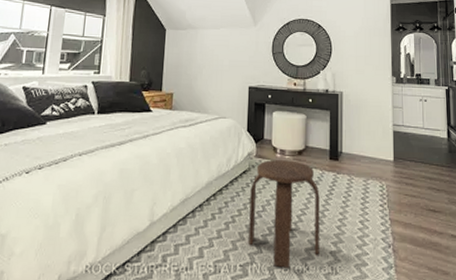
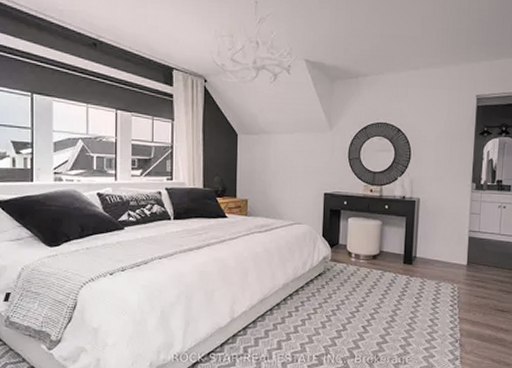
stool: present [248,160,320,268] -> none [324,264,393,359]

